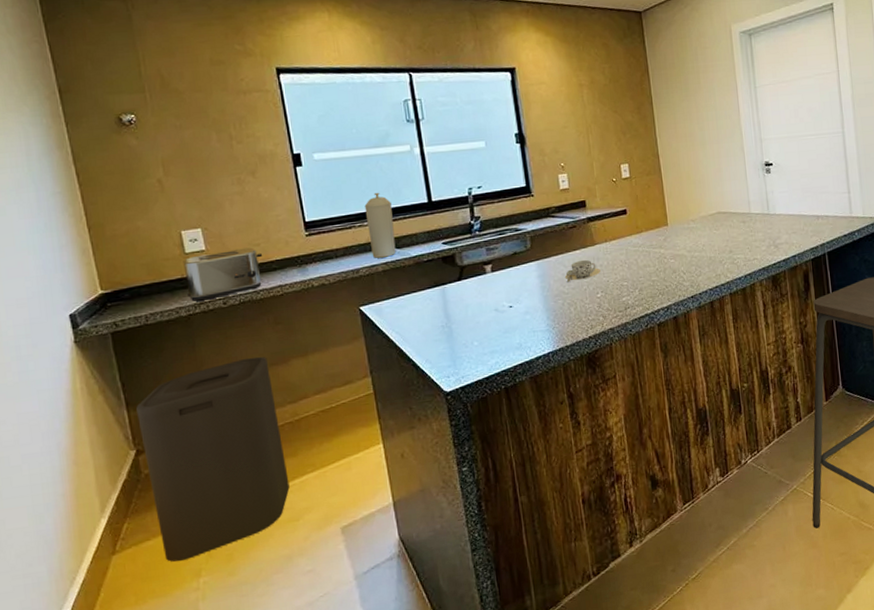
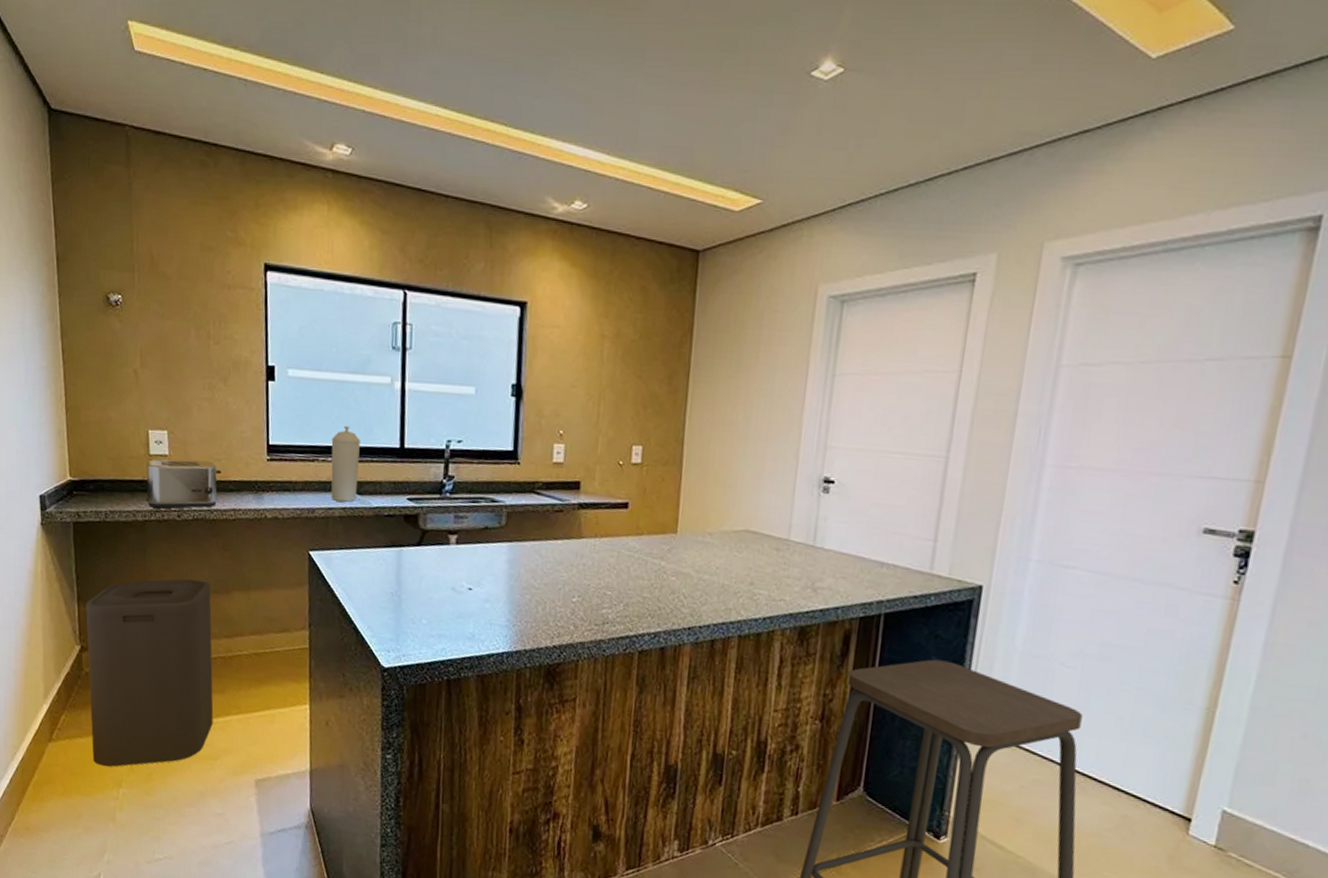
teacup: present [564,259,601,283] -> none [538,553,582,578]

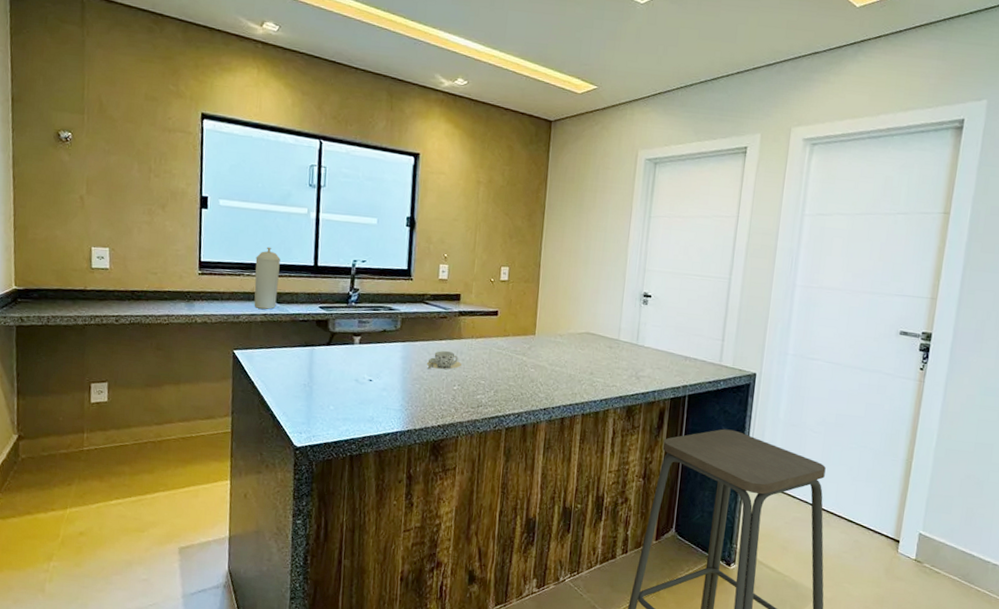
trash can: present [86,579,214,767] -> none [24,374,144,543]
toaster: present [146,459,222,510] -> none [87,272,158,315]
teacup: none [538,553,582,578] -> present [426,350,462,370]

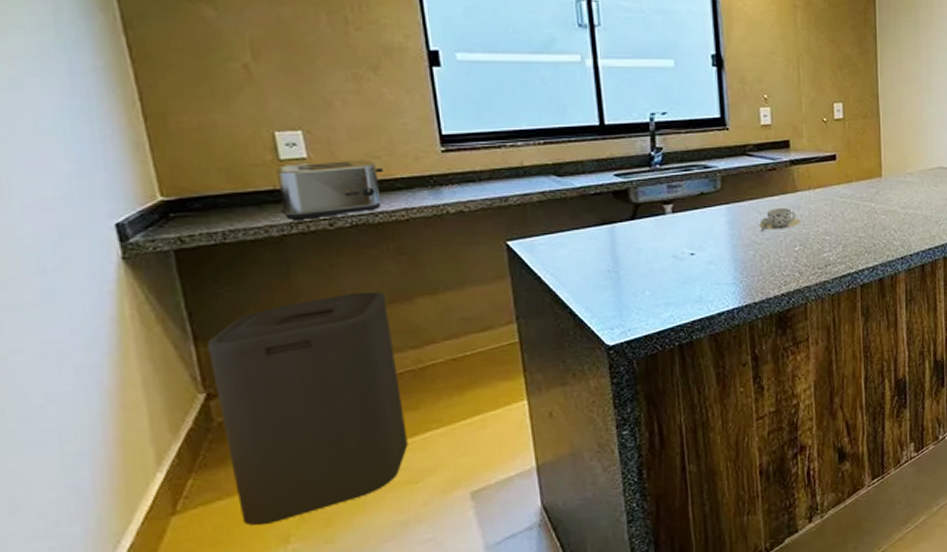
trash can: none [24,374,144,543] -> present [208,291,408,526]
toaster: none [87,272,158,315] -> present [276,159,384,221]
canister: present [254,247,281,310] -> none [519,107,556,186]

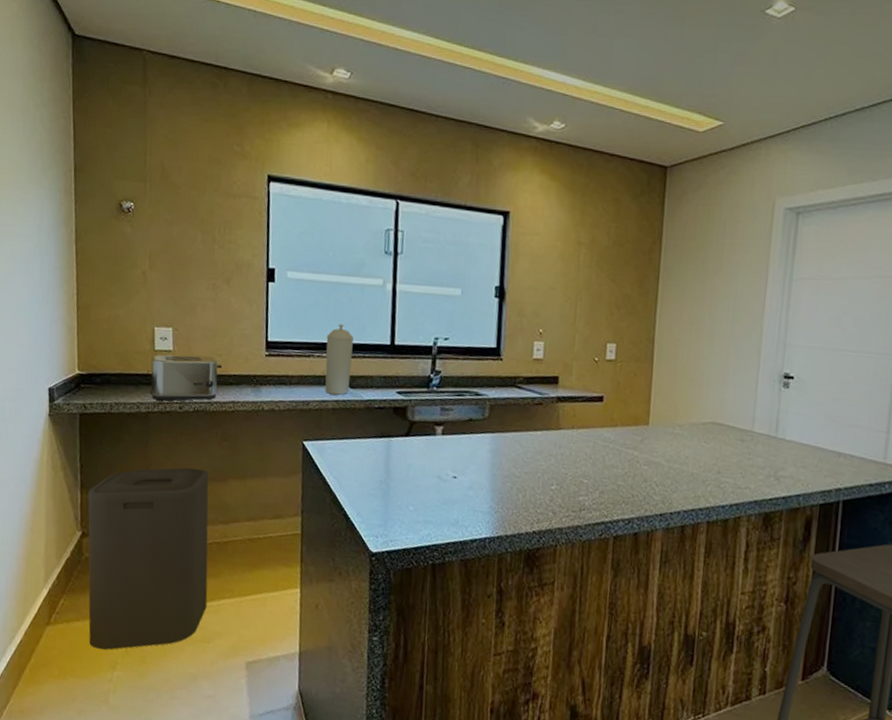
canister: none [519,107,556,186] -> present [325,324,354,395]
teacup: present [758,207,801,232] -> none [519,443,560,467]

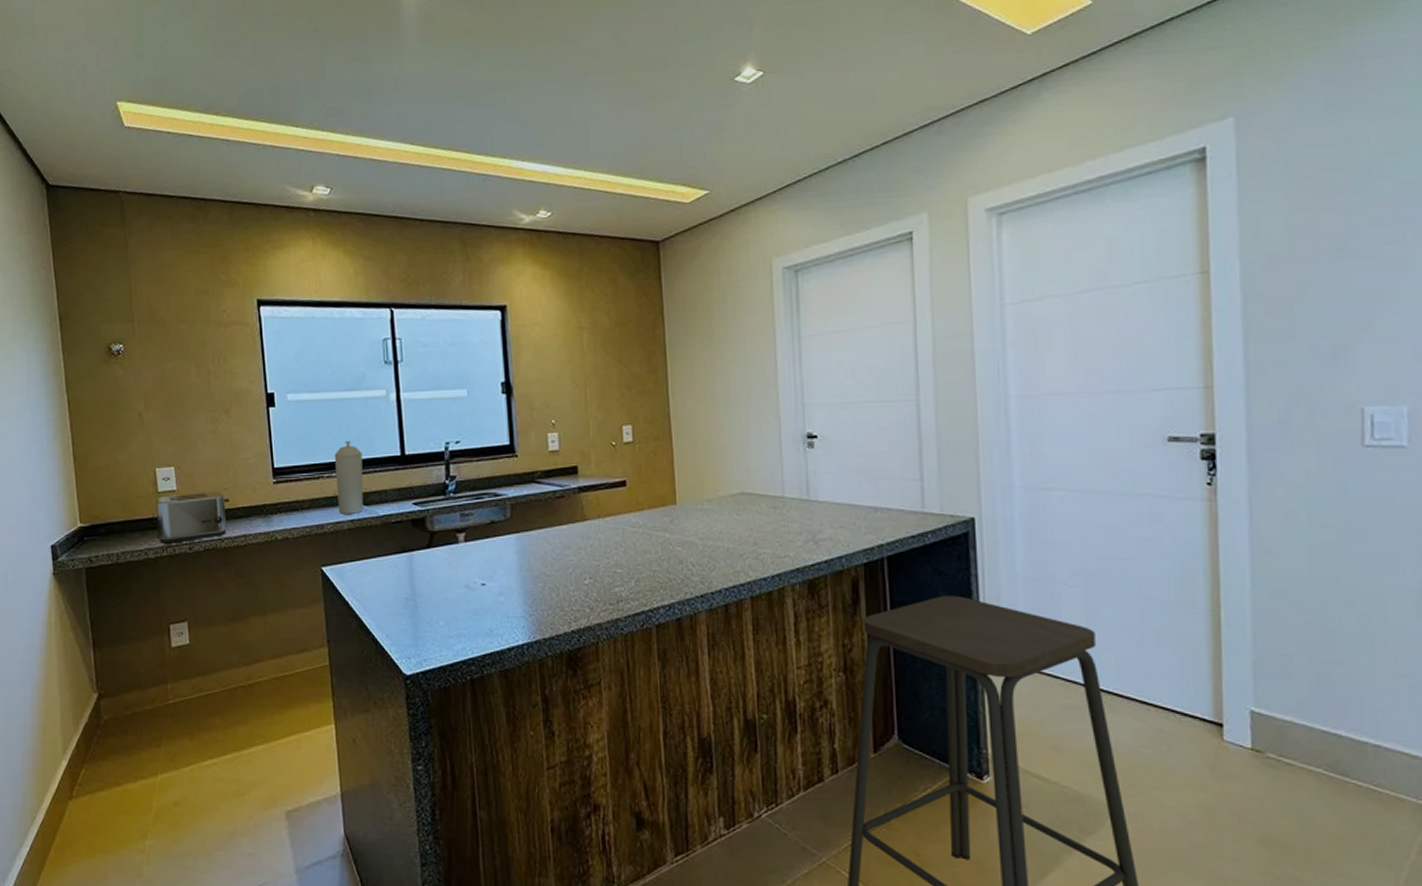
trash can: present [88,467,209,650] -> none [102,610,238,819]

